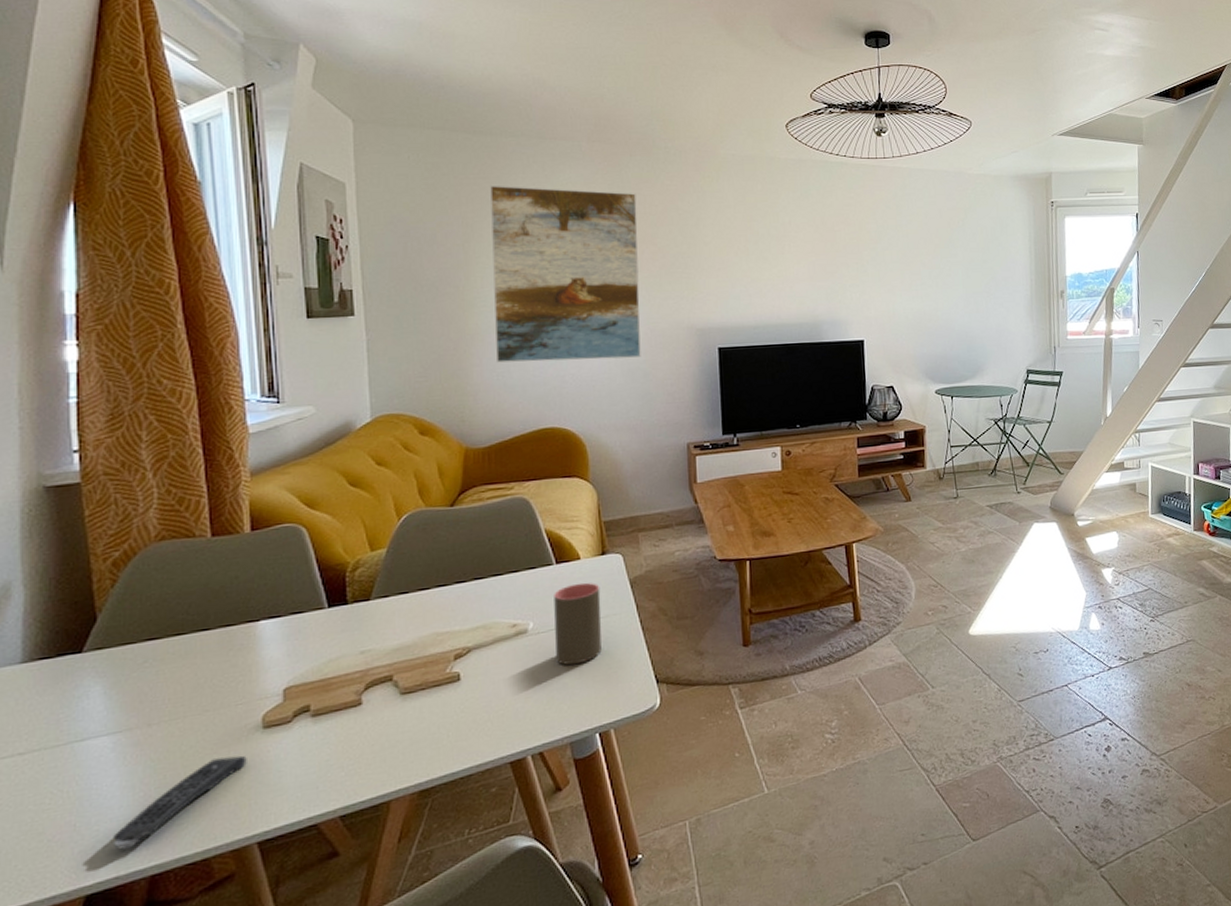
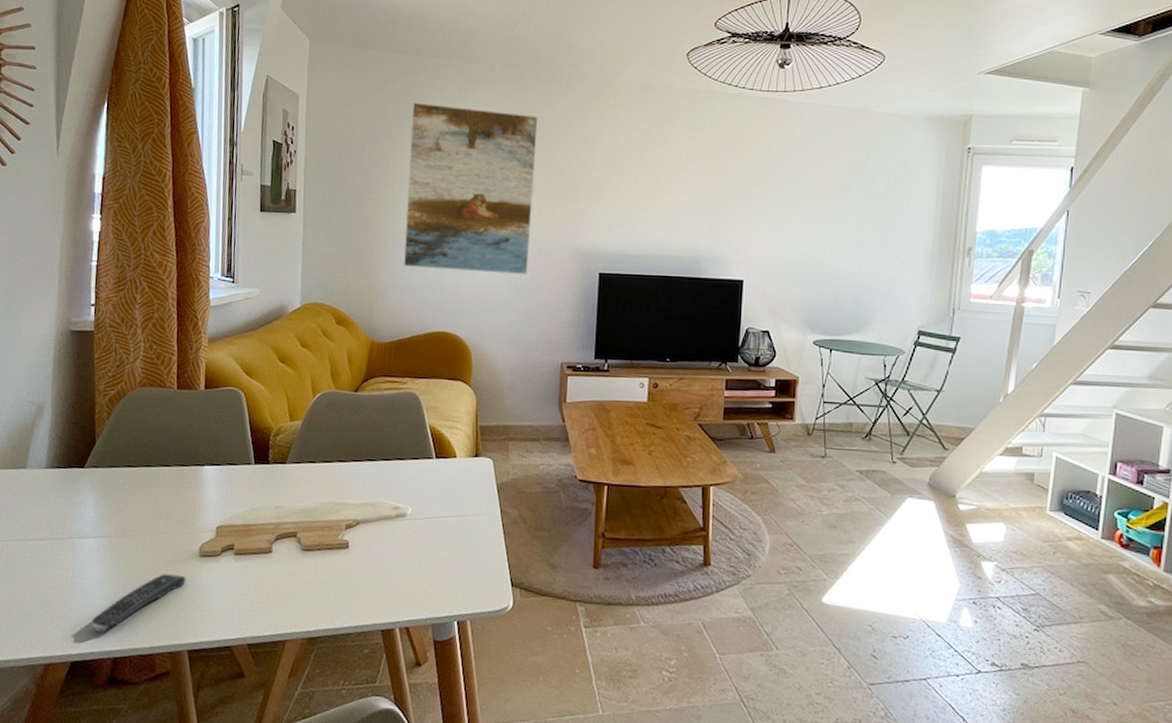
cup: present [554,582,602,666] -> none [428,479,471,554]

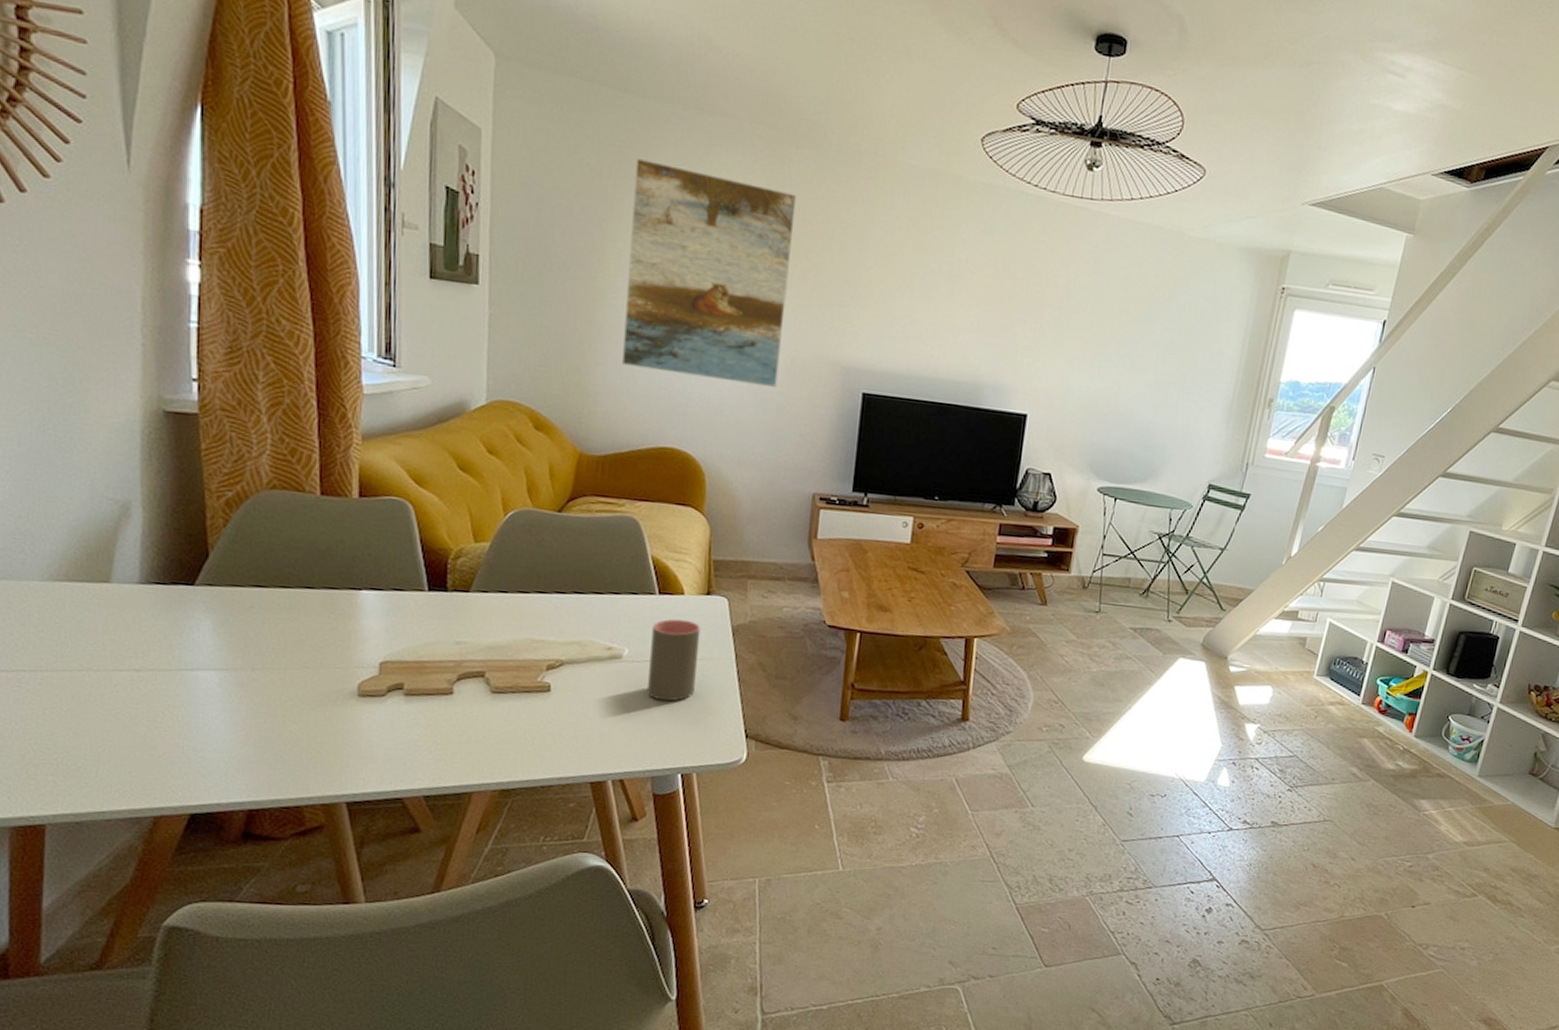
remote control: present [92,574,186,632] -> none [216,715,341,780]
cup: none [428,479,471,554] -> present [647,618,701,702]

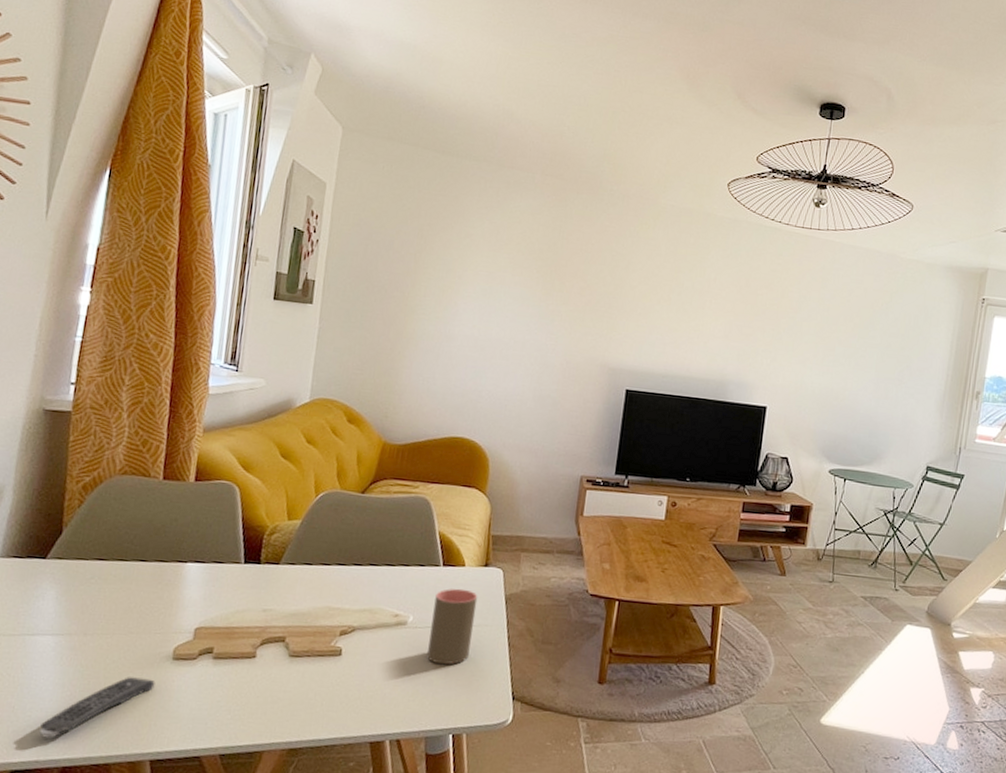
remote control: none [216,715,341,780] -> present [39,677,155,738]
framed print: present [622,157,797,387] -> none [425,203,576,385]

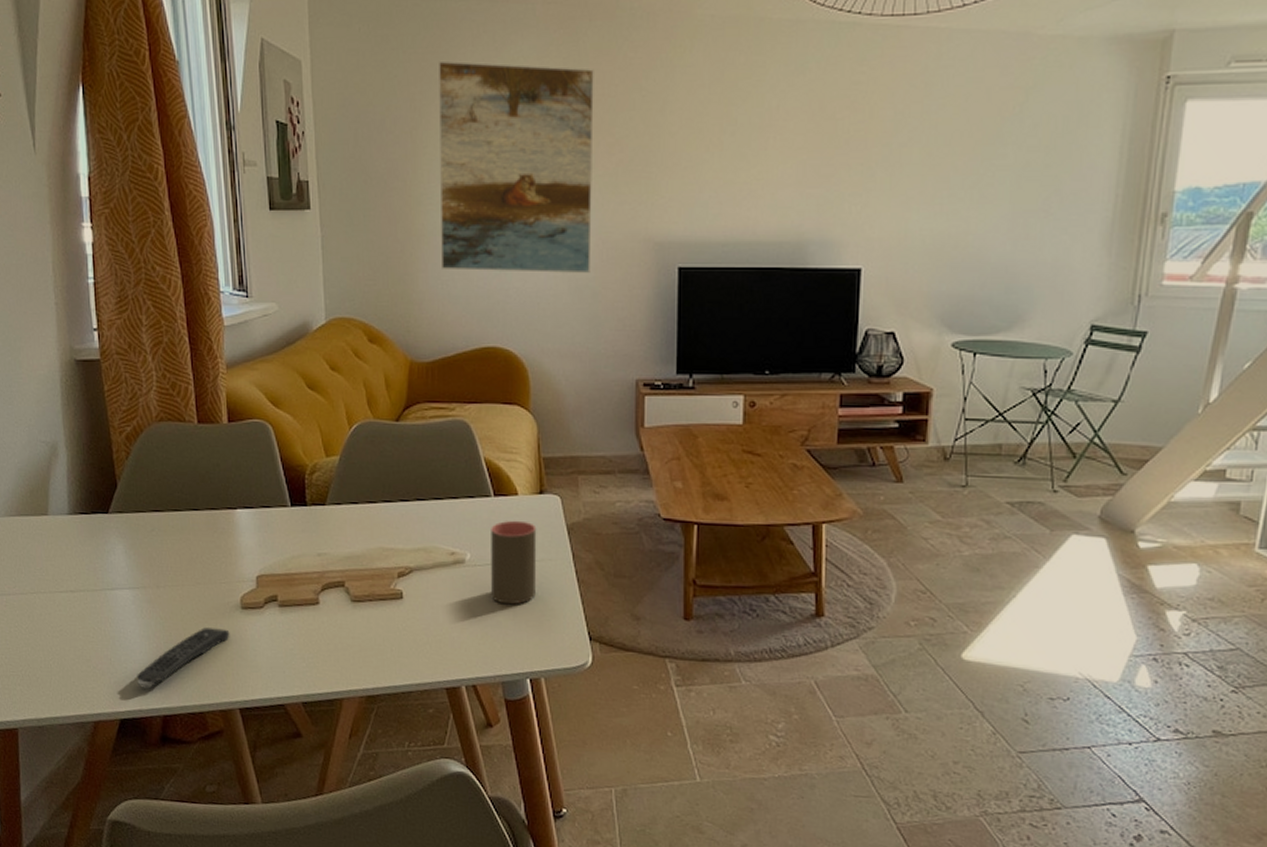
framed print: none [425,203,576,385] -> present [439,60,594,273]

